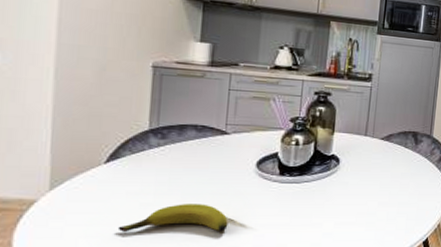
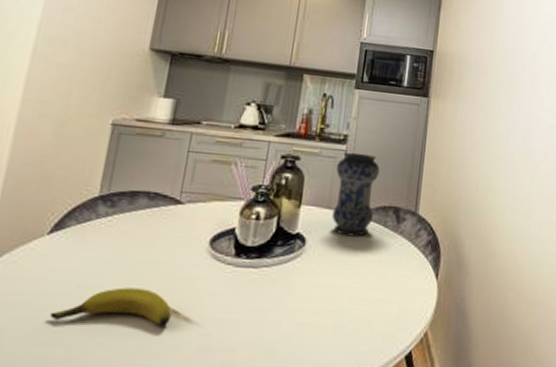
vase: none [361,88,400,156] -> present [332,152,380,237]

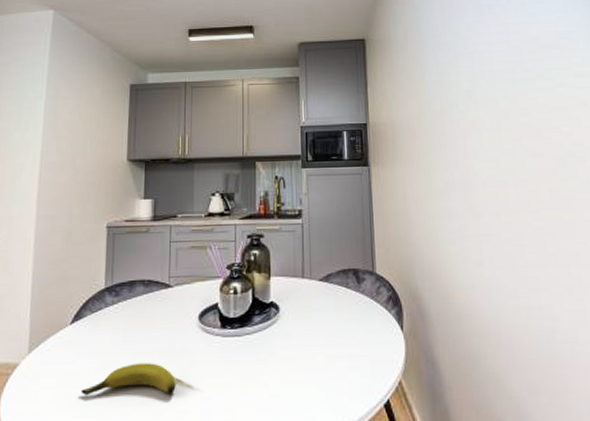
vase: present [332,152,380,237] -> none [295,224,335,300]

